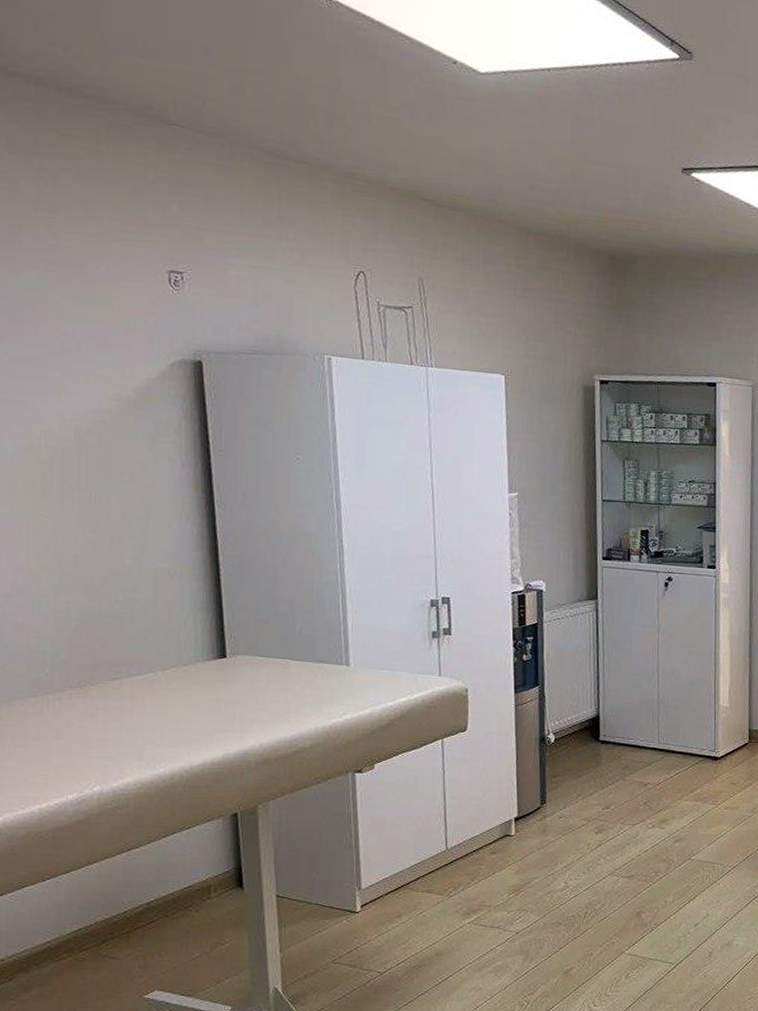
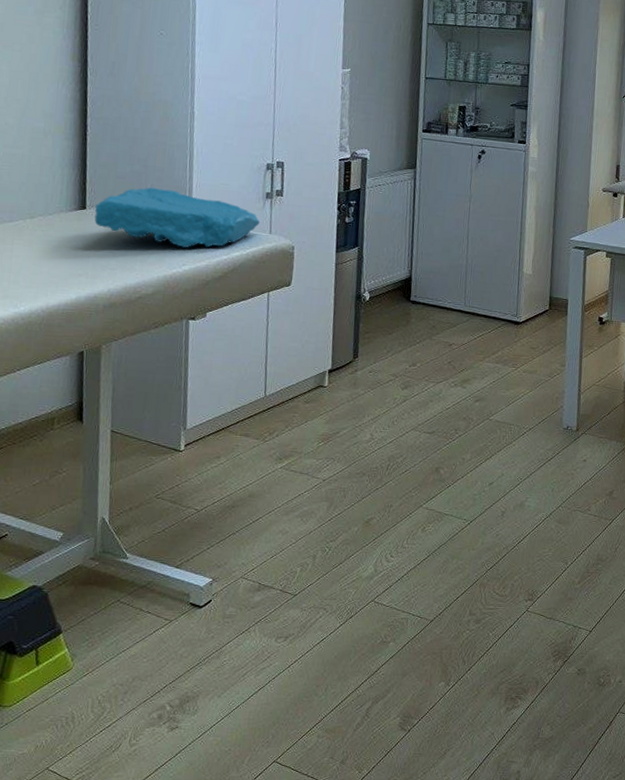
decorative stone: none [236,630,427,695] -> present [94,187,260,248]

